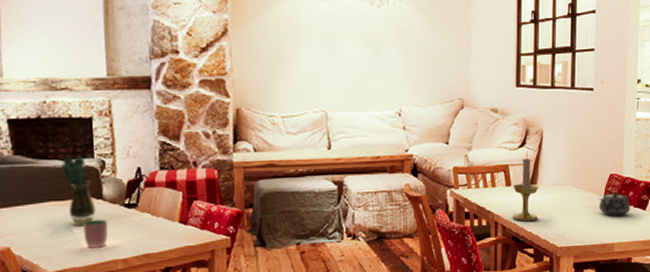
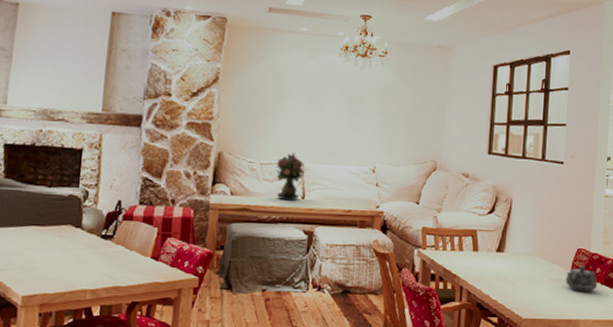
vase: present [60,153,96,227] -> none [45,181,74,253]
cup: present [83,220,108,248] -> none [58,248,82,276]
bouquet: none [298,102,329,153] -> present [276,153,305,201]
candlestick: present [513,151,539,222] -> none [478,218,506,290]

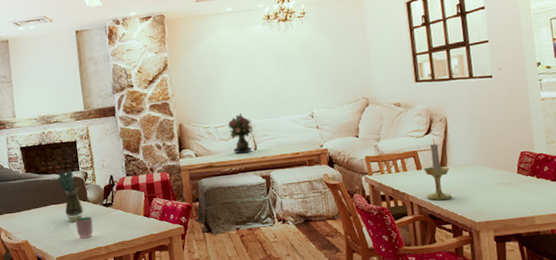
vase: none [45,181,74,253] -> present [57,169,84,223]
cup: none [58,248,82,276] -> present [75,216,93,239]
candlestick: none [478,218,506,290] -> present [424,137,452,201]
teapot: present [565,265,598,293] -> none [512,167,548,191]

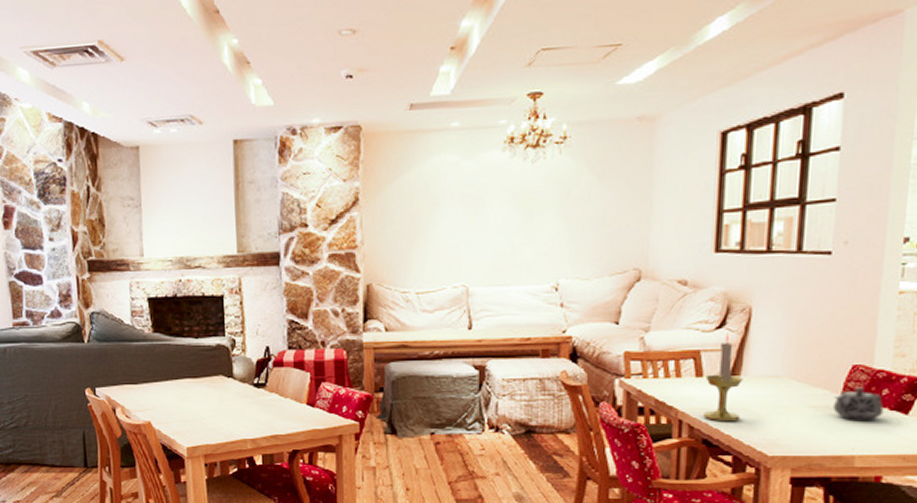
vase: present [57,169,84,223] -> none [194,331,227,404]
cup: present [75,216,93,239] -> none [215,398,238,426]
bouquet: present [227,113,254,154] -> none [434,276,470,333]
teapot: none [512,167,548,191] -> present [832,387,885,422]

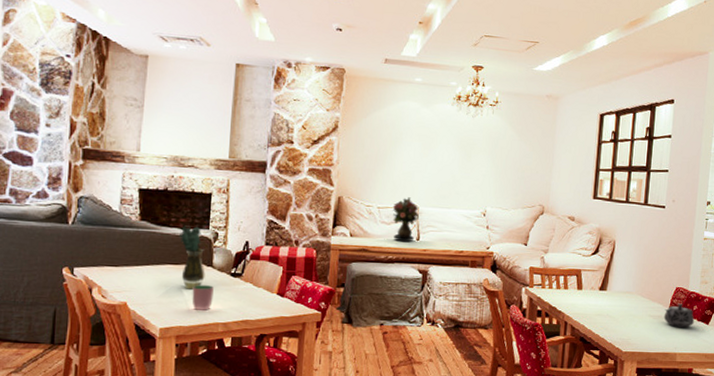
vase: none [194,331,227,404] -> present [178,223,205,290]
cup: none [215,398,238,426] -> present [192,285,214,310]
bouquet: none [434,276,470,333] -> present [392,197,420,242]
candlestick: present [704,333,743,422] -> none [581,258,609,325]

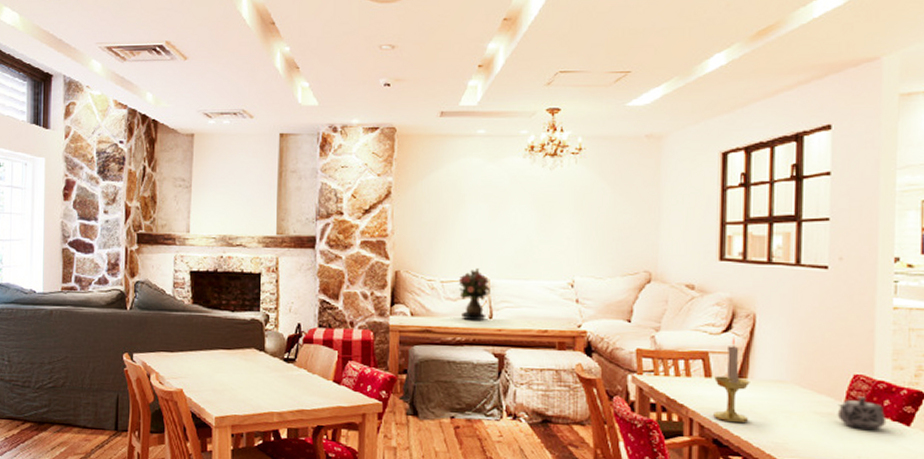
vase: present [178,223,205,290] -> none [230,305,258,376]
cup: present [192,285,214,310] -> none [245,371,267,399]
candlestick: none [581,258,609,325] -> present [713,337,750,424]

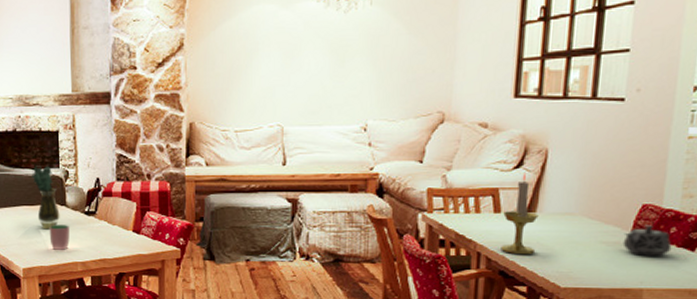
vase: none [230,305,258,376] -> present [31,163,60,230]
cup: none [245,371,267,399] -> present [49,225,70,250]
bouquet: present [458,268,492,321] -> none [252,116,285,168]

